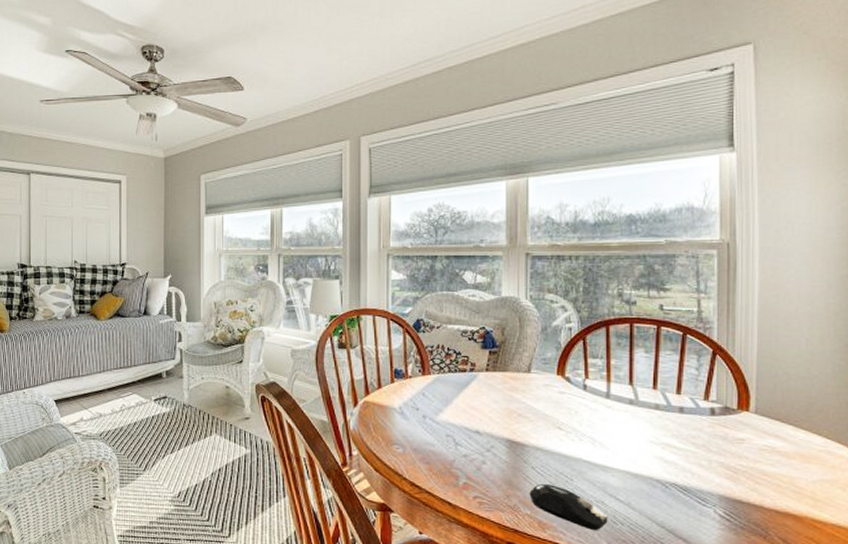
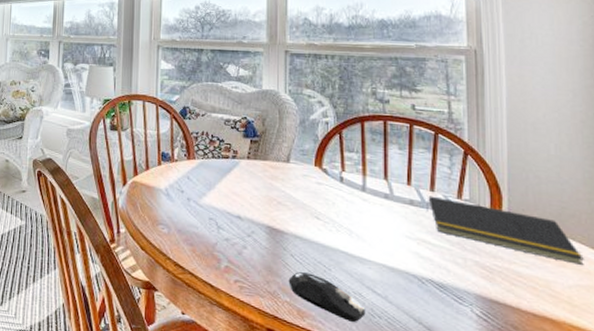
notepad: none [672,399,829,461] -> present [427,196,584,266]

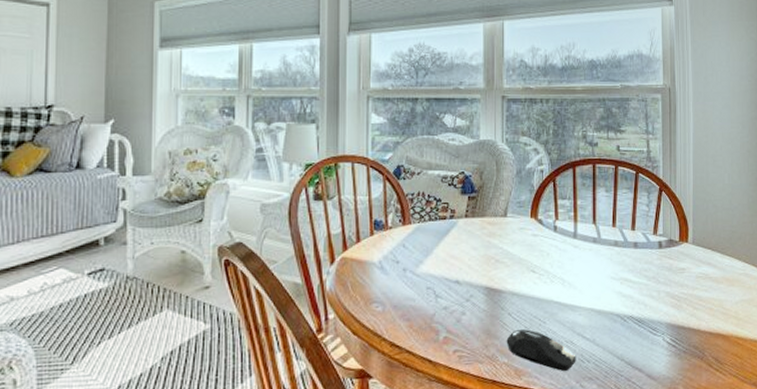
notepad: present [427,196,584,266] -> none [629,234,747,283]

